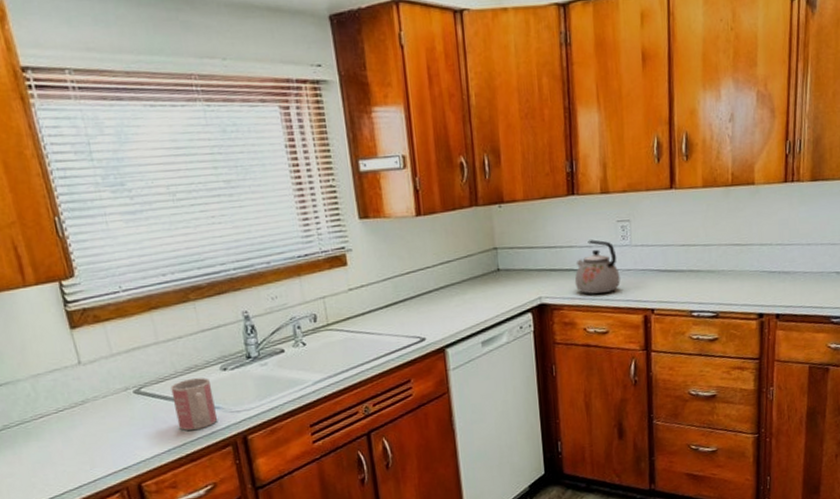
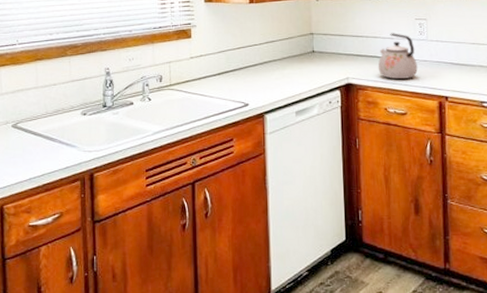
mug: present [171,377,218,431] -> none [40,120,73,163]

